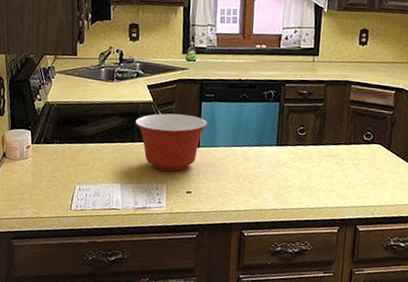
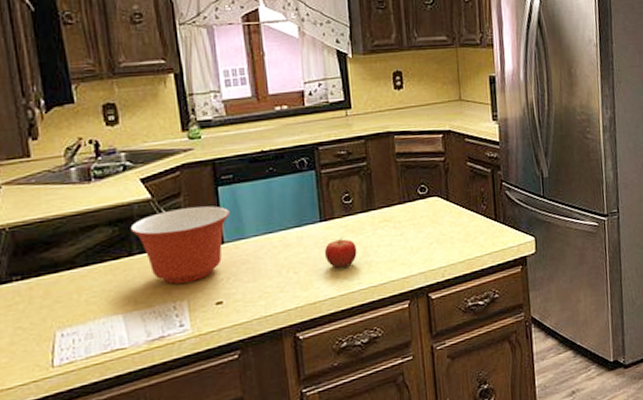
fruit: none [275,161,303,187] -> present [324,236,357,268]

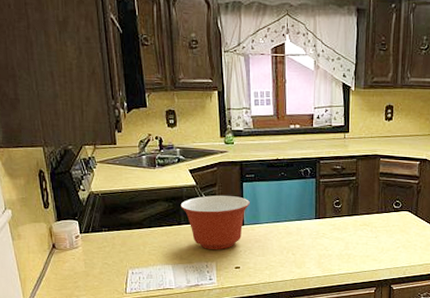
fruit: present [324,236,357,268] -> none [315,232,340,256]

